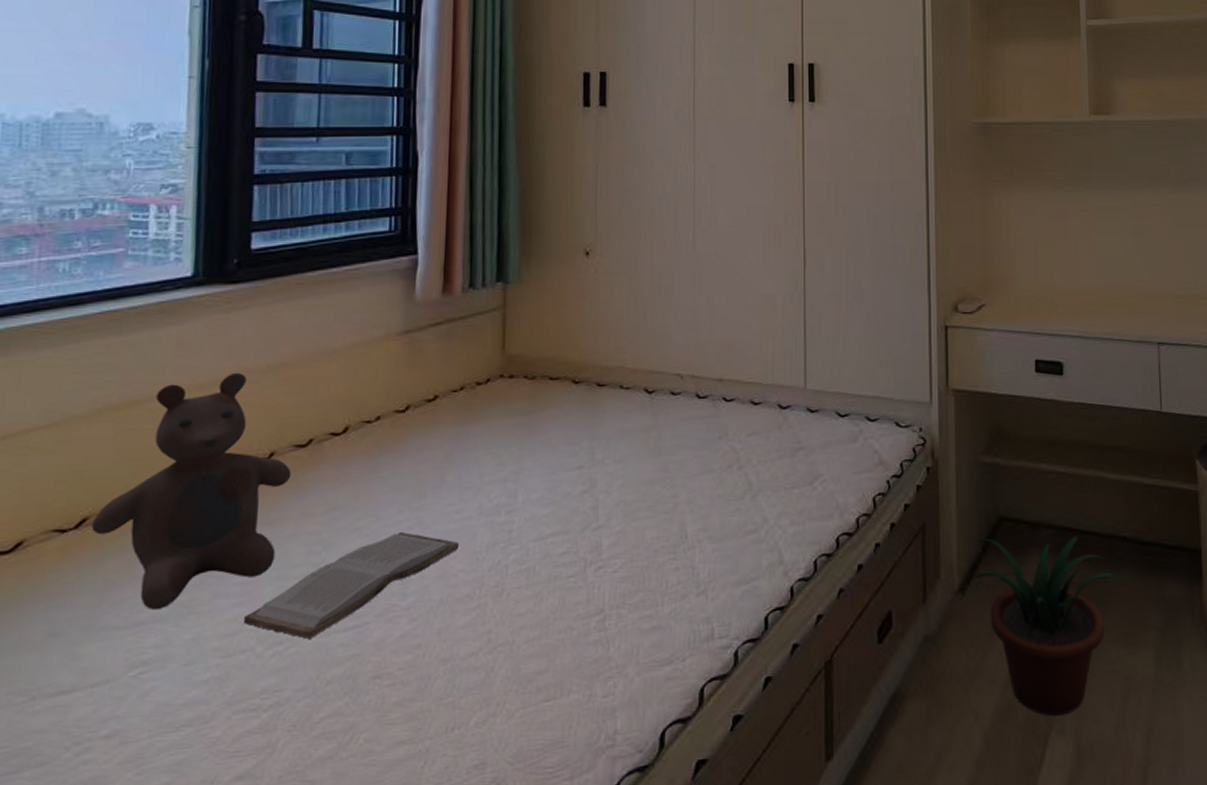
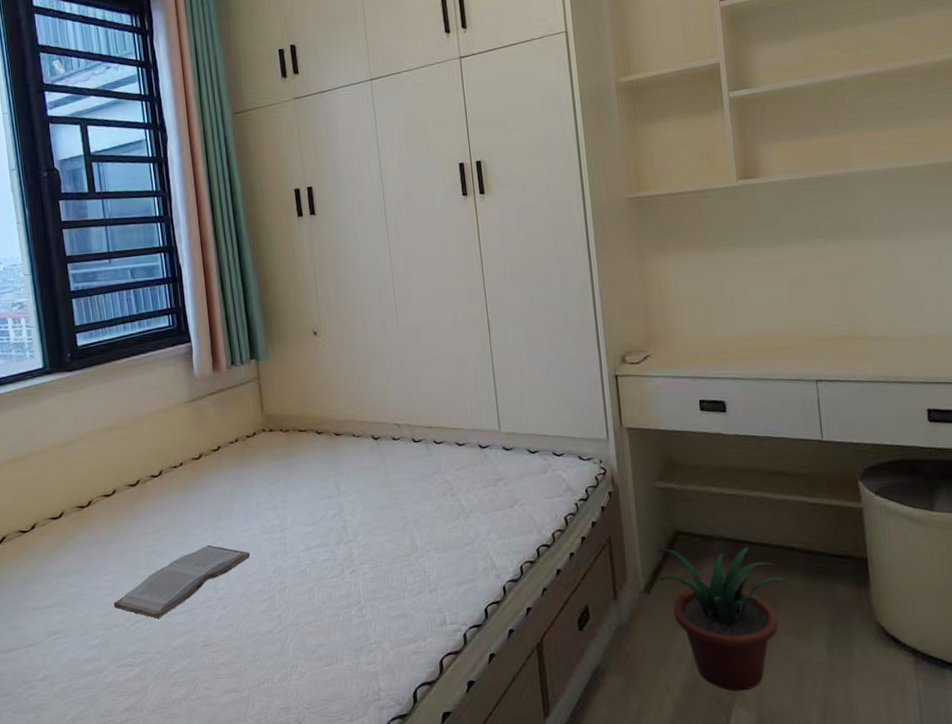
bear: present [91,372,292,610] -> none [9,434,129,597]

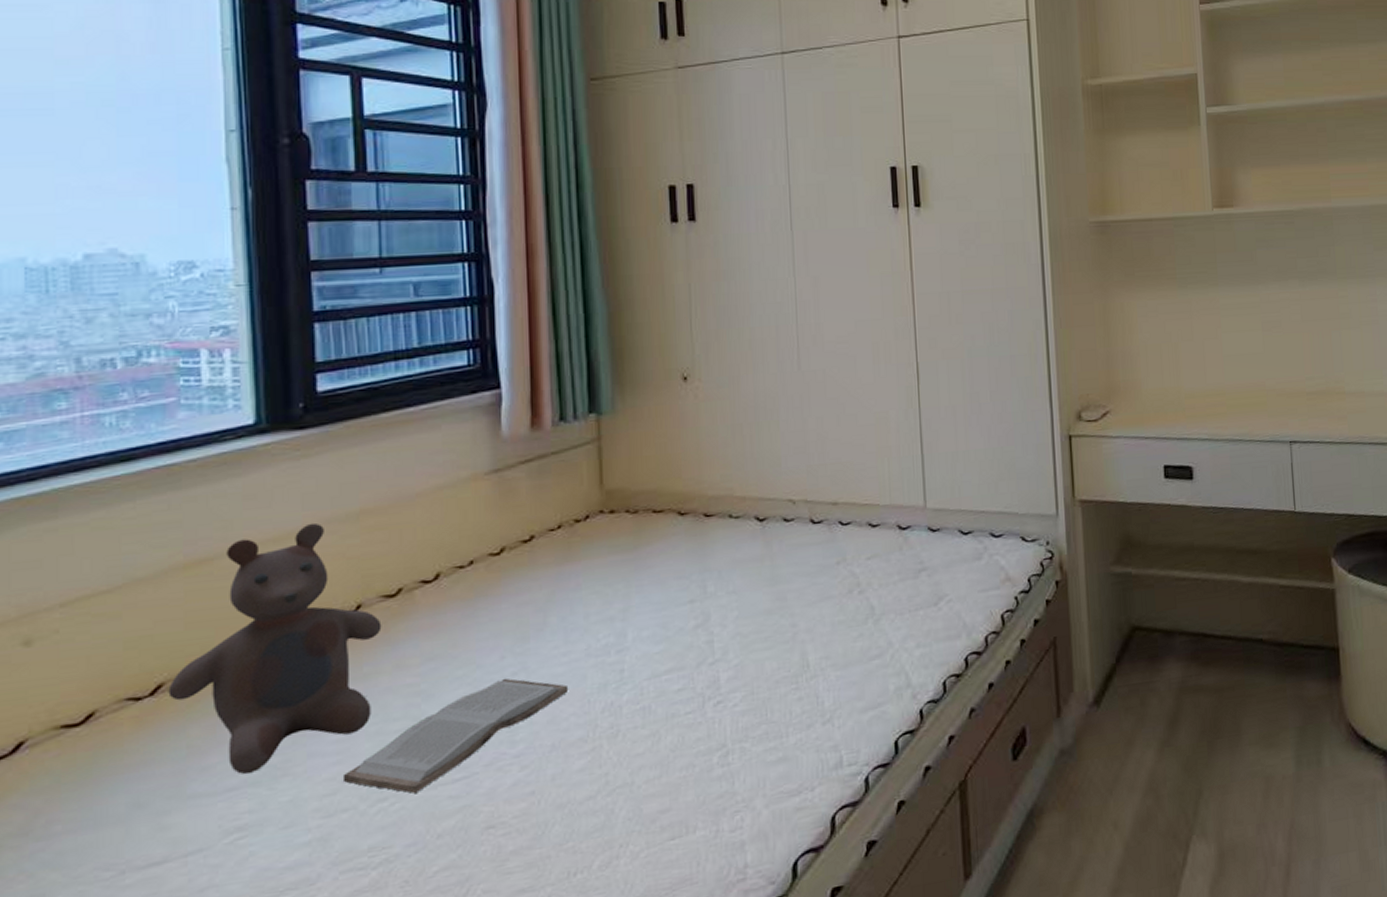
bear: none [9,434,129,597] -> present [168,522,382,774]
potted plant: present [658,547,785,691] -> none [1110,641,1252,821]

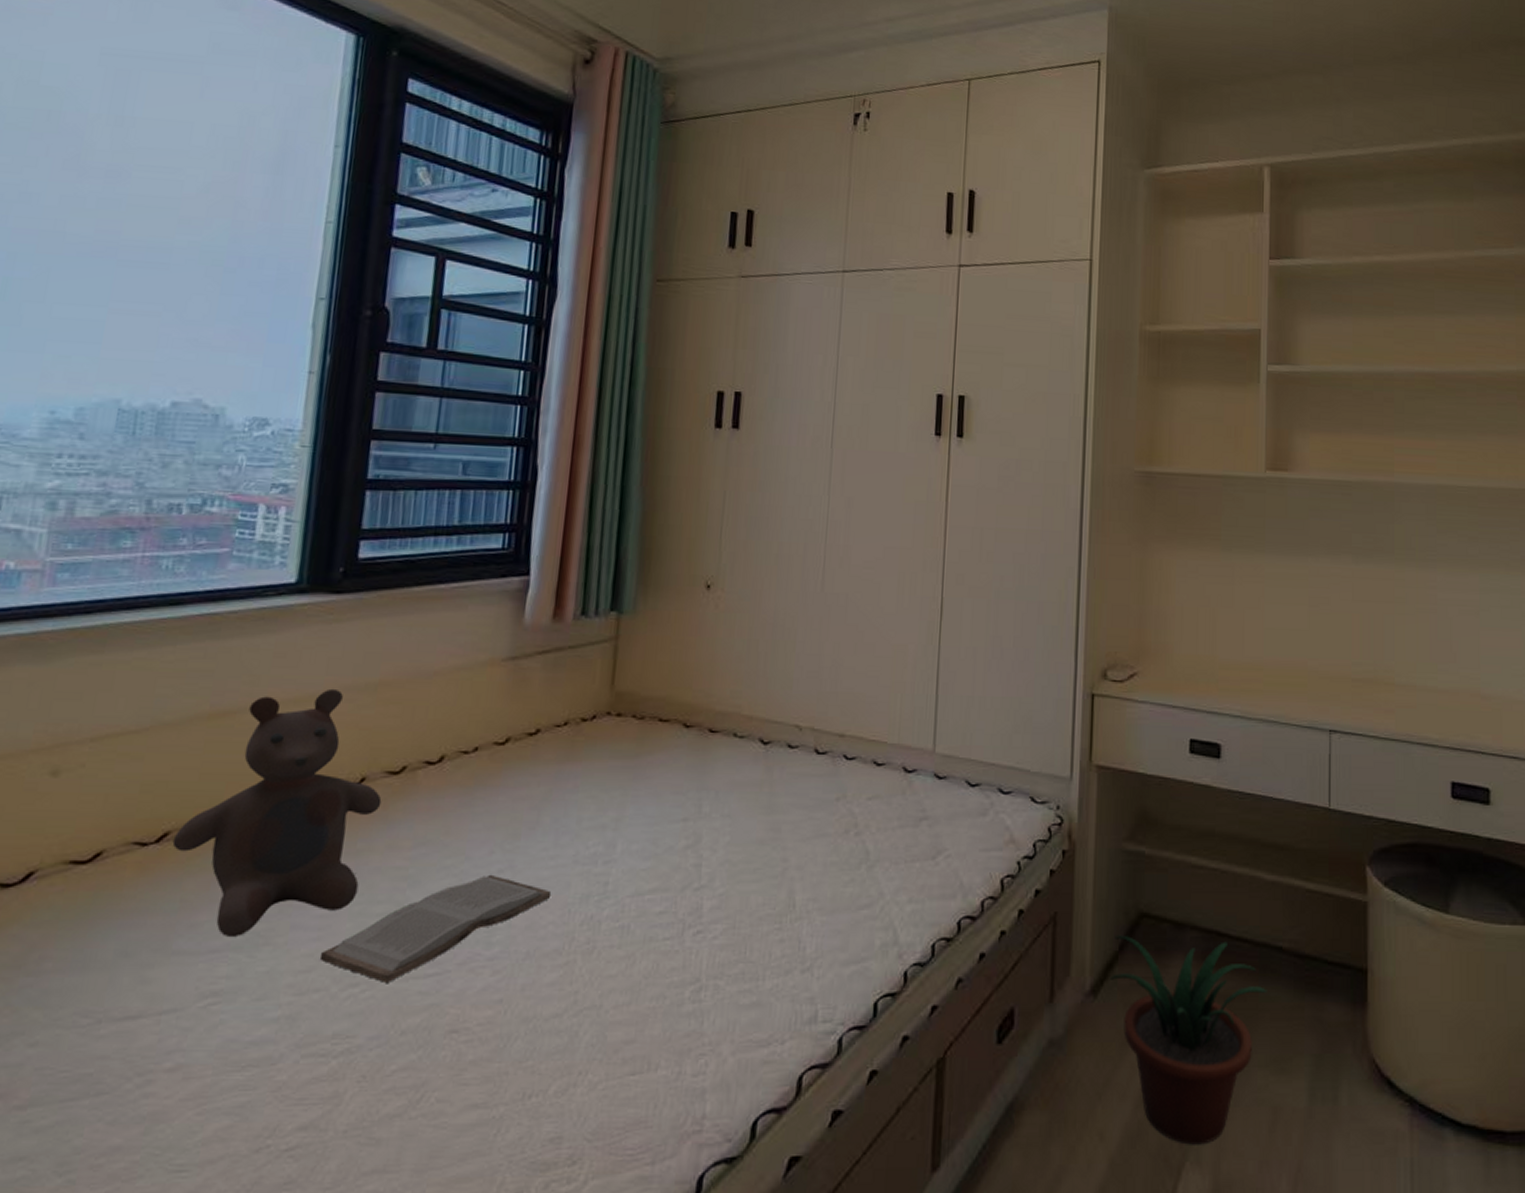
potted plant: none [1110,641,1252,821] -> present [1110,935,1267,1145]

